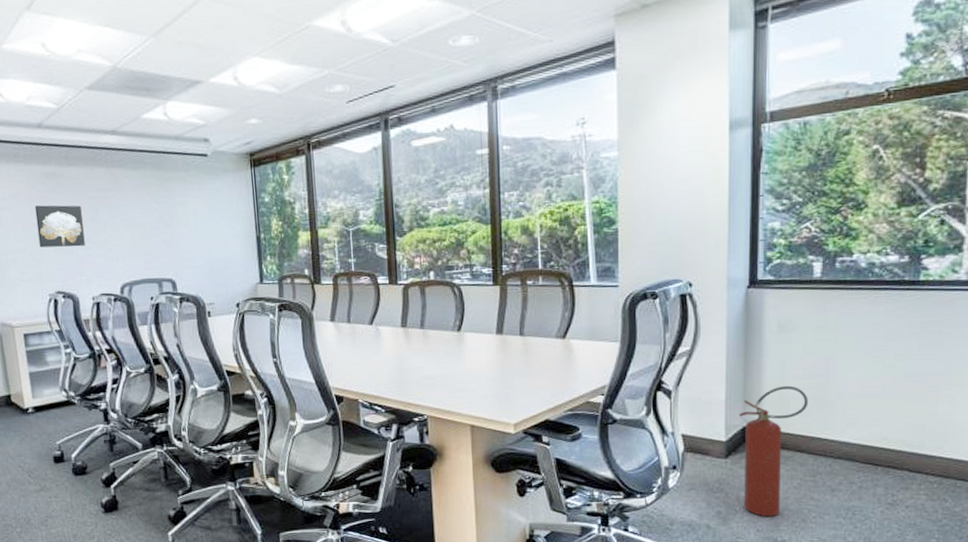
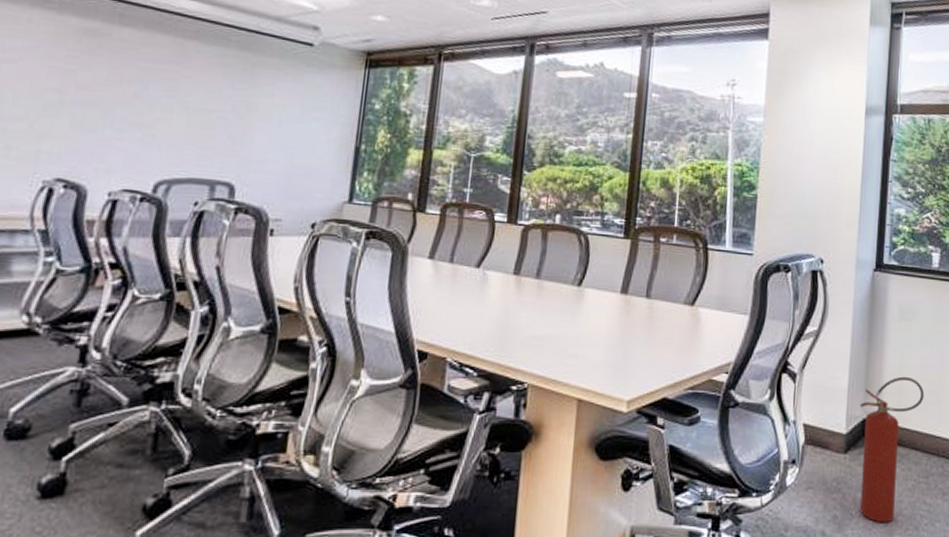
wall art: present [34,205,85,248] -> none [47,65,125,127]

